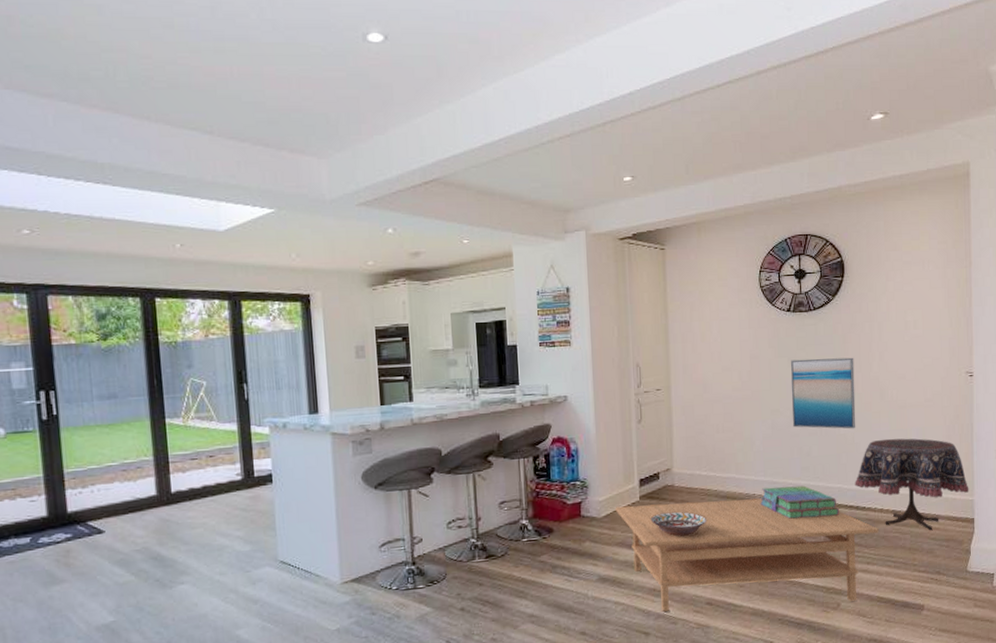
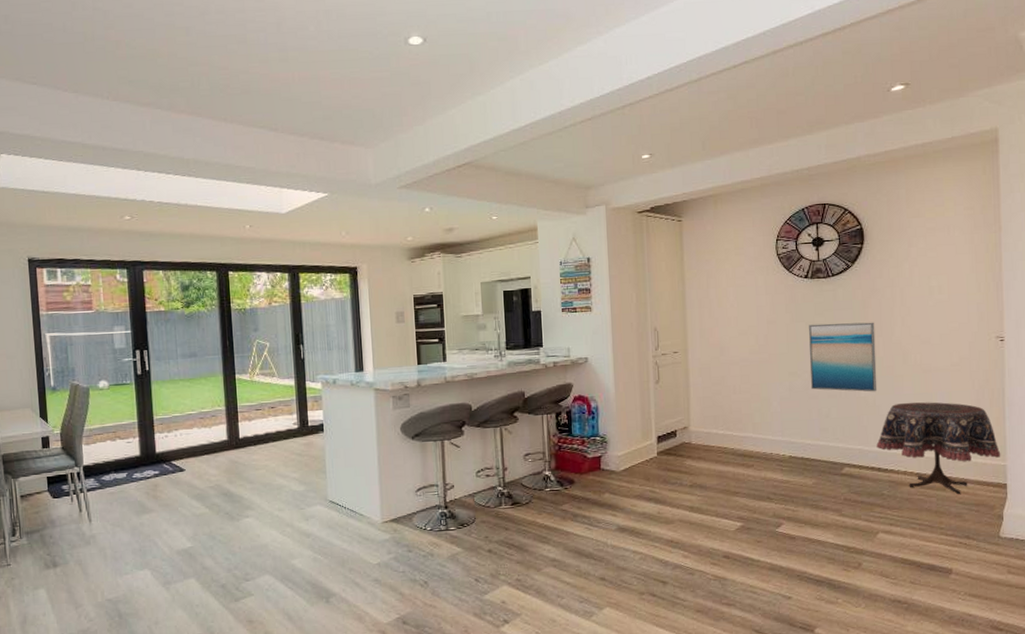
coffee table: present [615,498,879,612] -> none [633,457,902,563]
decorative bowl: present [650,511,707,537] -> none [668,468,724,492]
stack of books: present [760,485,840,519] -> none [777,446,861,478]

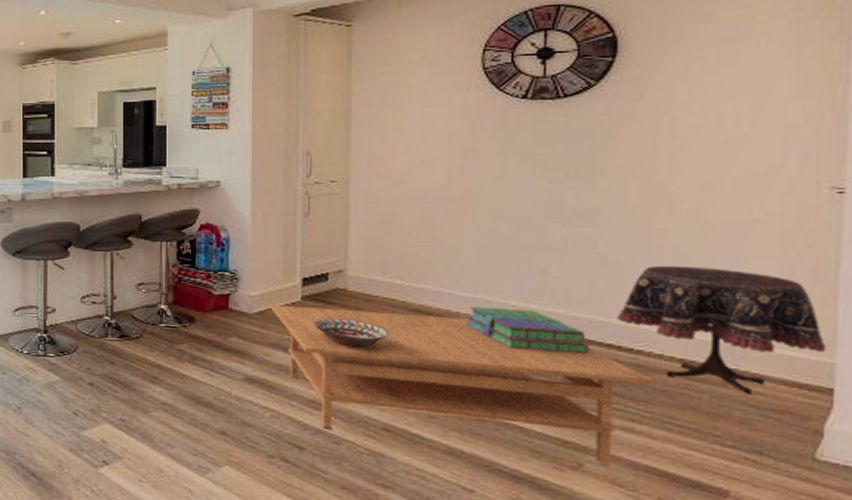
coffee table: none [633,457,902,563] -> present [270,304,654,465]
decorative bowl: none [668,468,724,492] -> present [313,318,390,348]
stack of books: none [777,446,861,478] -> present [466,306,590,353]
wall art: present [808,322,878,392] -> none [521,157,627,248]

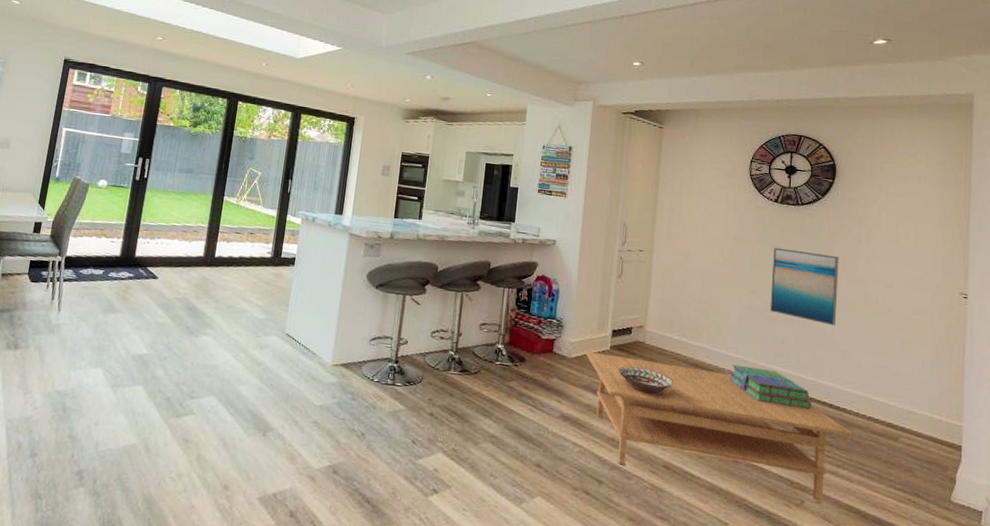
wall art: none [521,157,627,248] -> present [769,247,839,326]
side table: present [617,265,827,395] -> none [830,342,958,448]

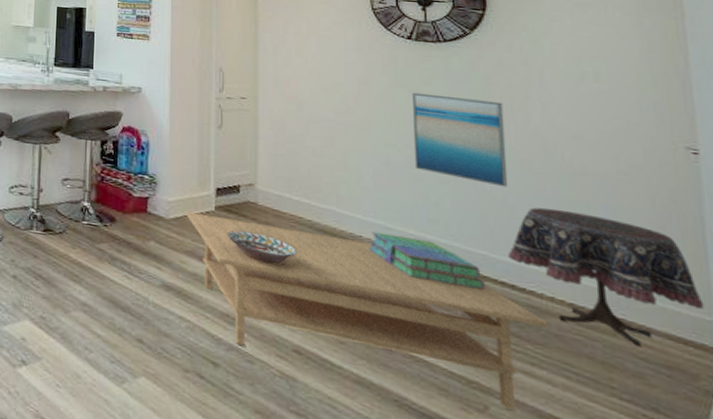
side table: none [830,342,958,448] -> present [508,207,705,347]

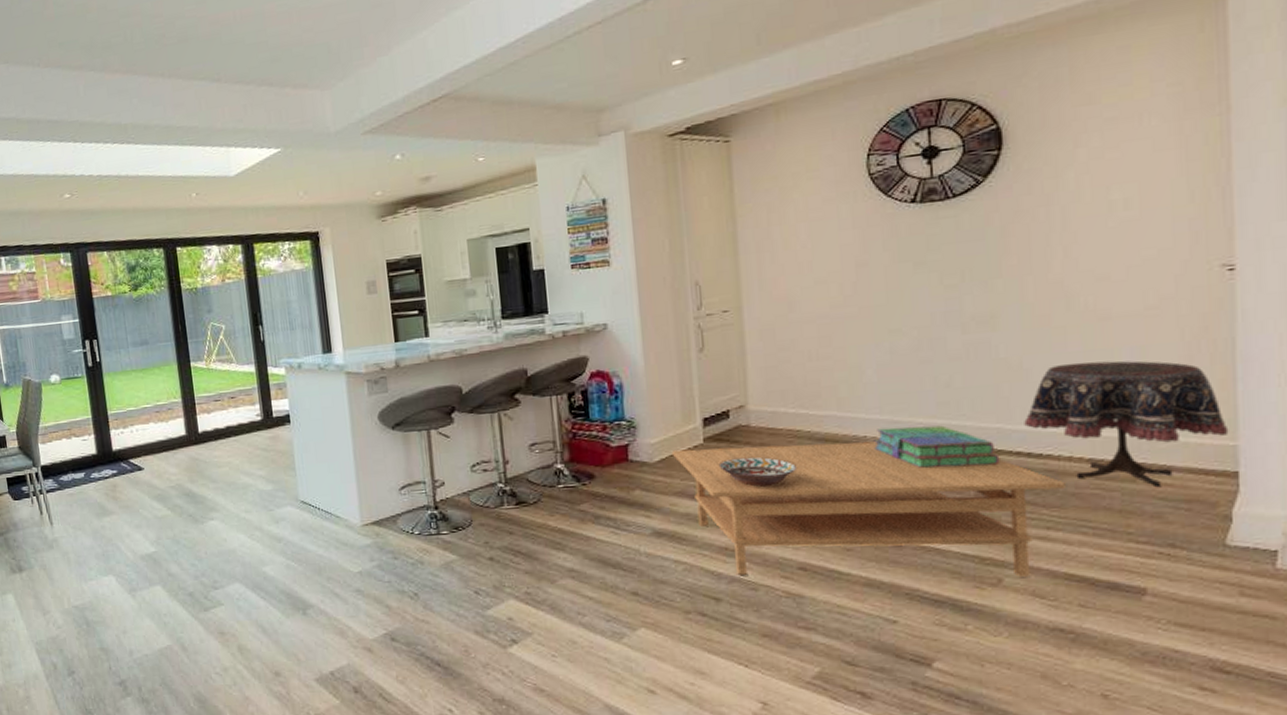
wall art: present [412,92,509,188] -> none [918,255,1026,352]

